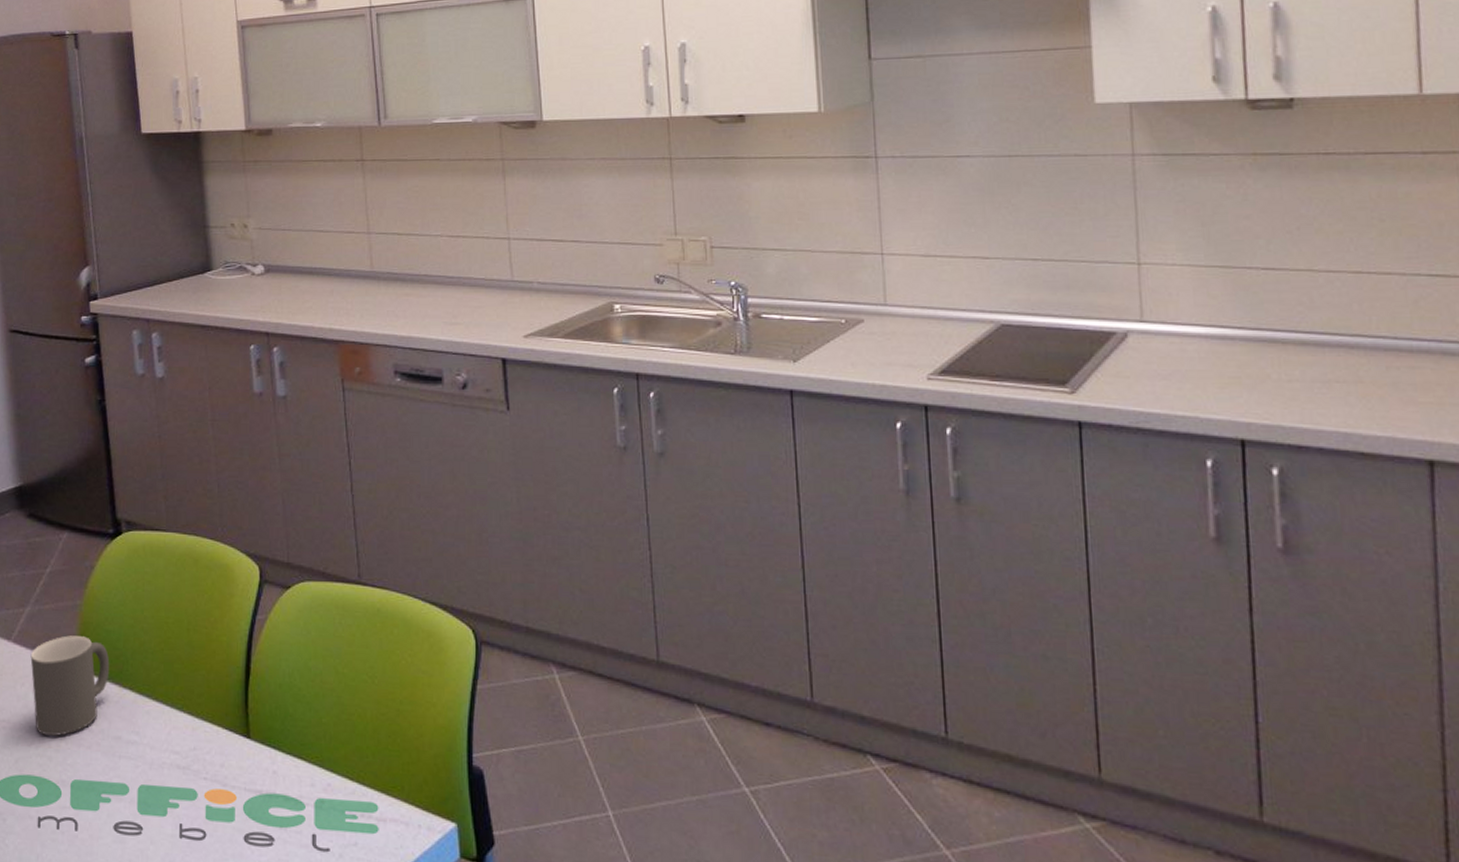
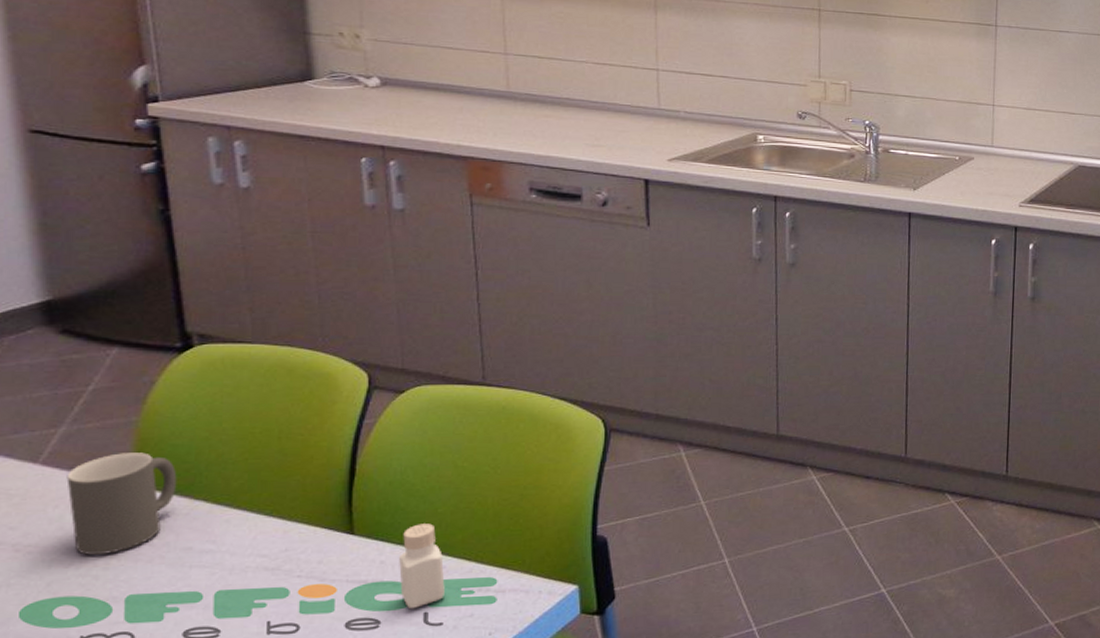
pepper shaker: none [289,733,330,829] -> present [399,523,445,609]

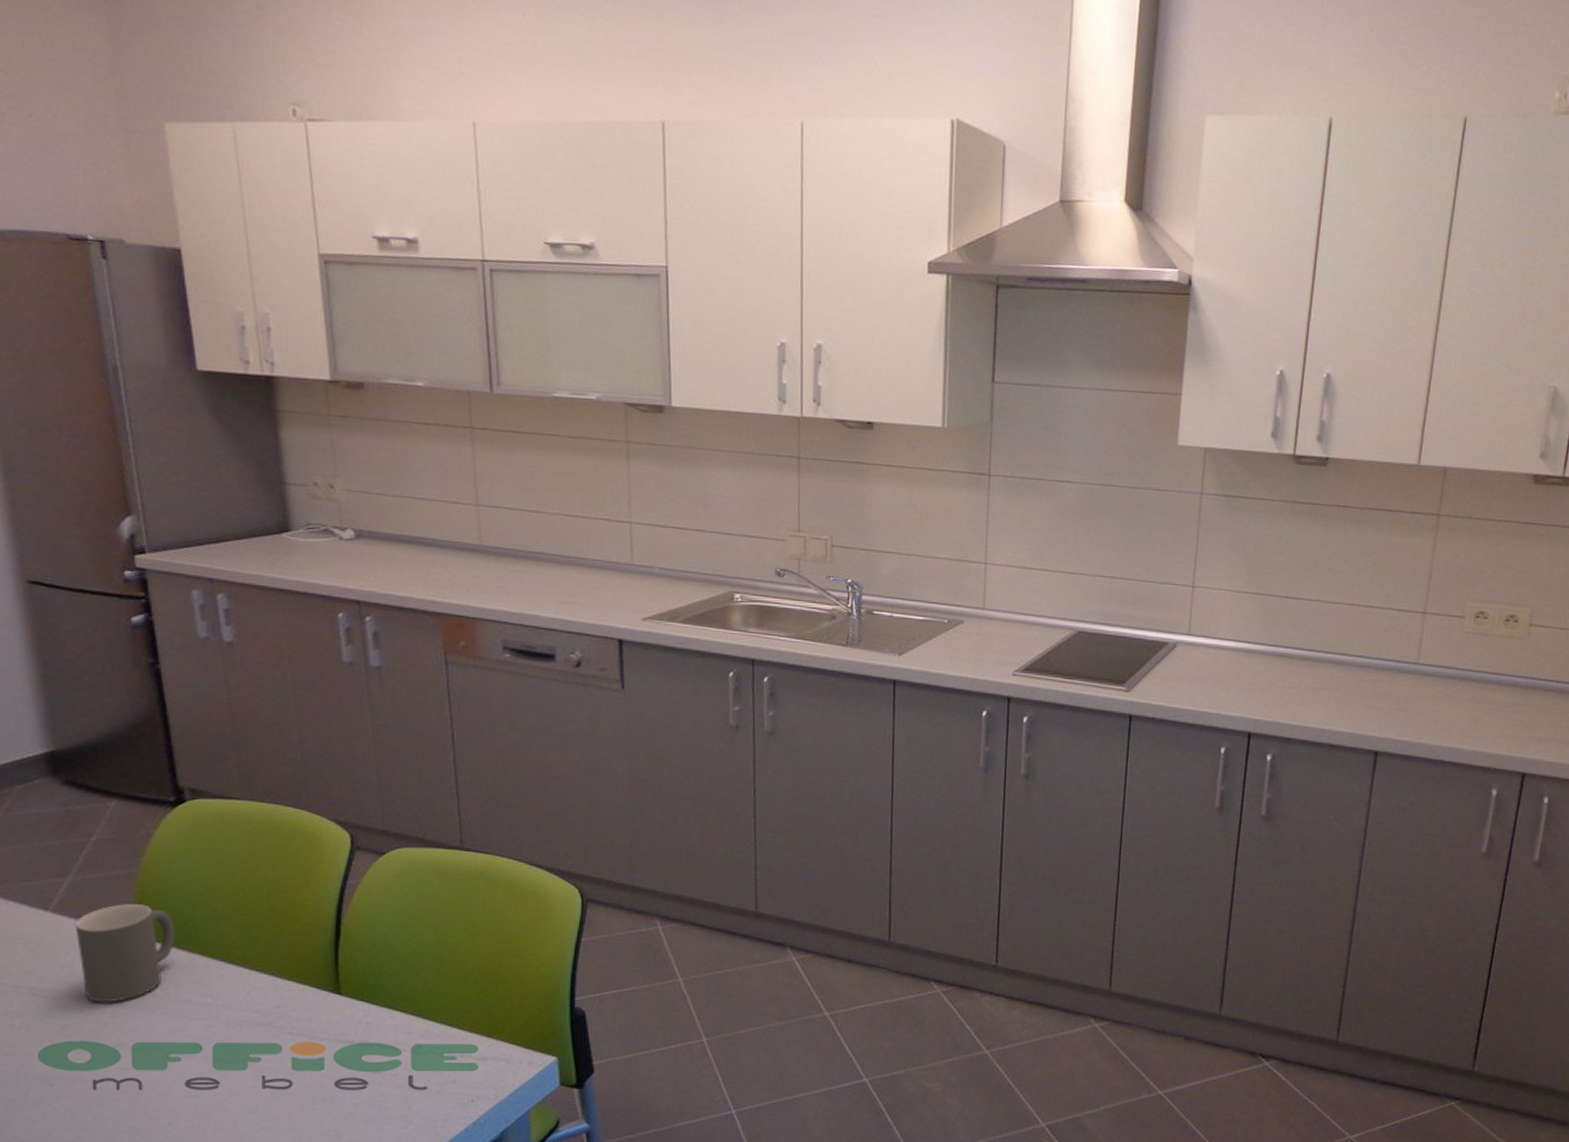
pepper shaker: present [399,523,445,609] -> none [384,987,428,1072]

